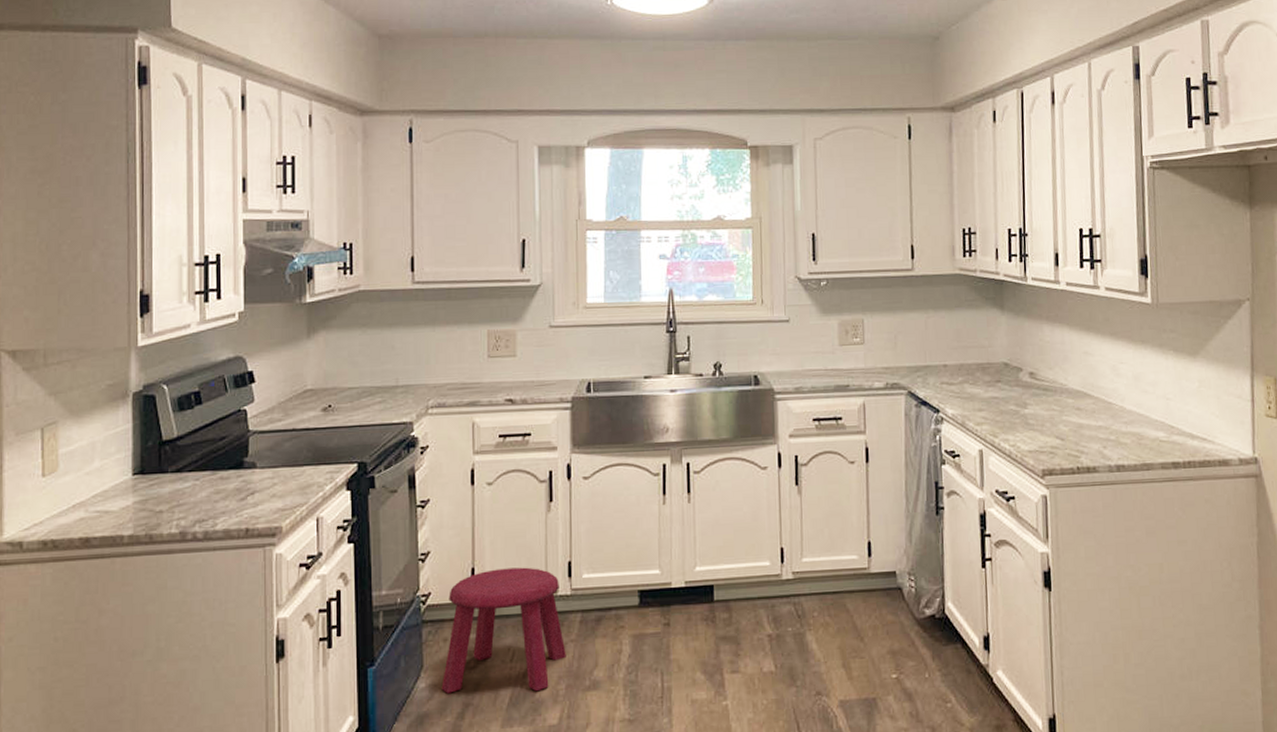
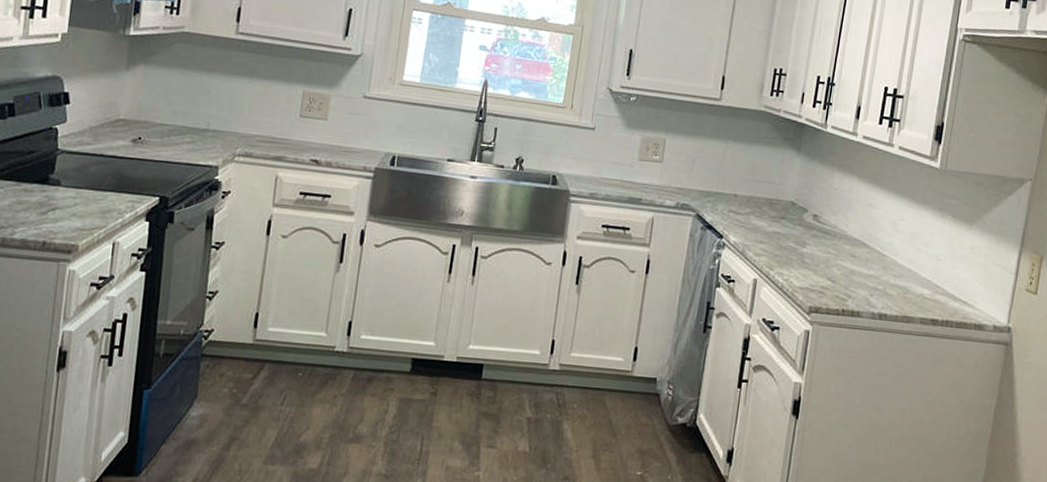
stool: present [441,567,566,694] -> none [211,317,338,436]

